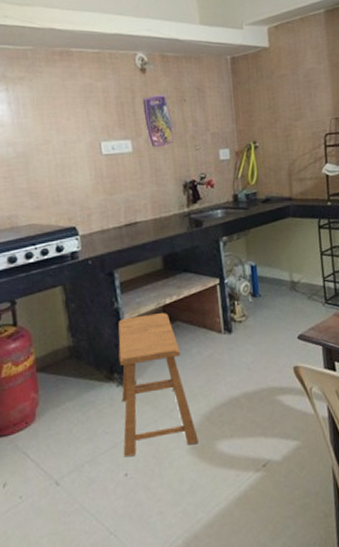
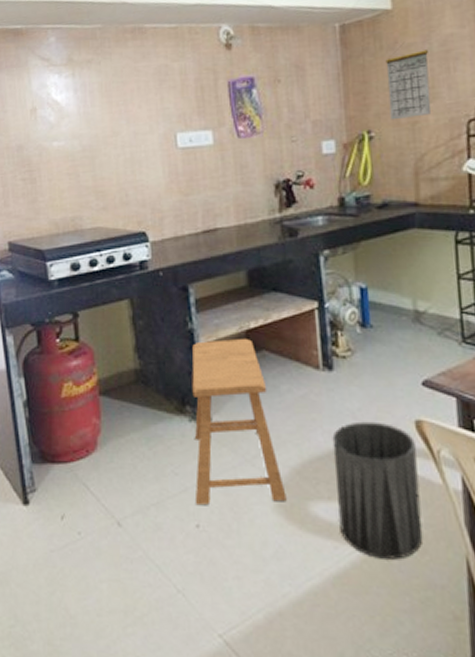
trash can: none [233,370,302,479] -> present [332,421,423,560]
calendar: none [265,73,299,134] -> present [385,41,432,121]

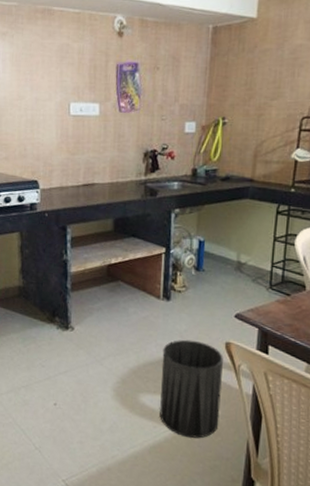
stool: present [192,339,287,506] -> none [56,270,124,392]
calendar: present [385,41,432,121] -> none [242,47,280,111]

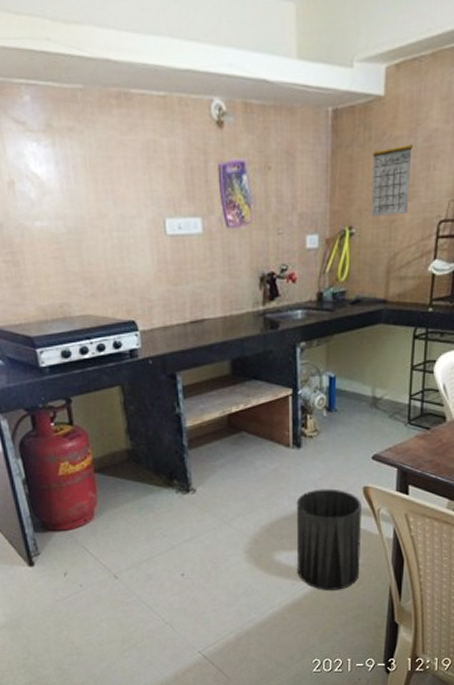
calendar: none [242,47,280,111] -> present [371,133,412,217]

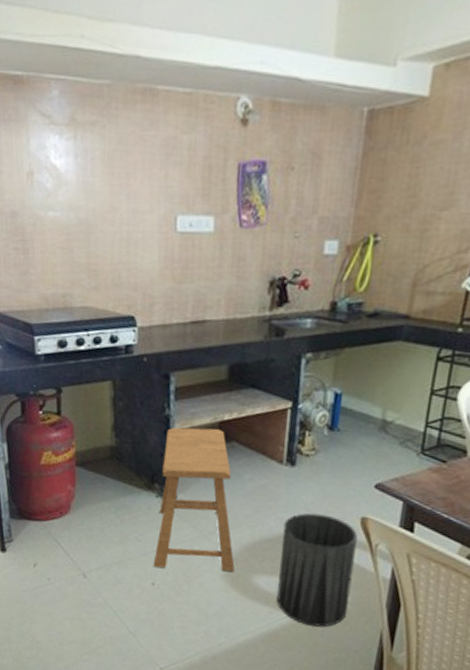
stool: none [179,422,256,559] -> present [154,427,235,572]
calendar: present [371,133,412,217] -> none [400,137,457,226]

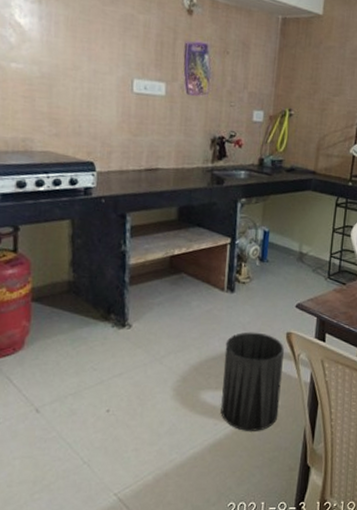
stool: present [154,427,235,572] -> none [109,261,184,395]

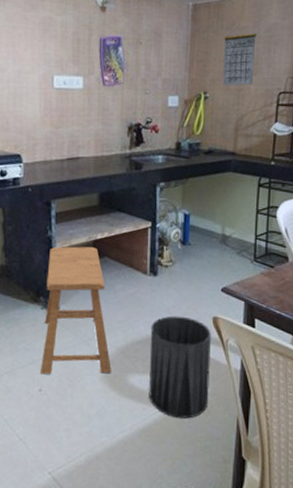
stool: none [109,261,184,395] -> present [41,246,112,375]
calendar: none [307,43,342,106] -> present [222,24,256,86]

